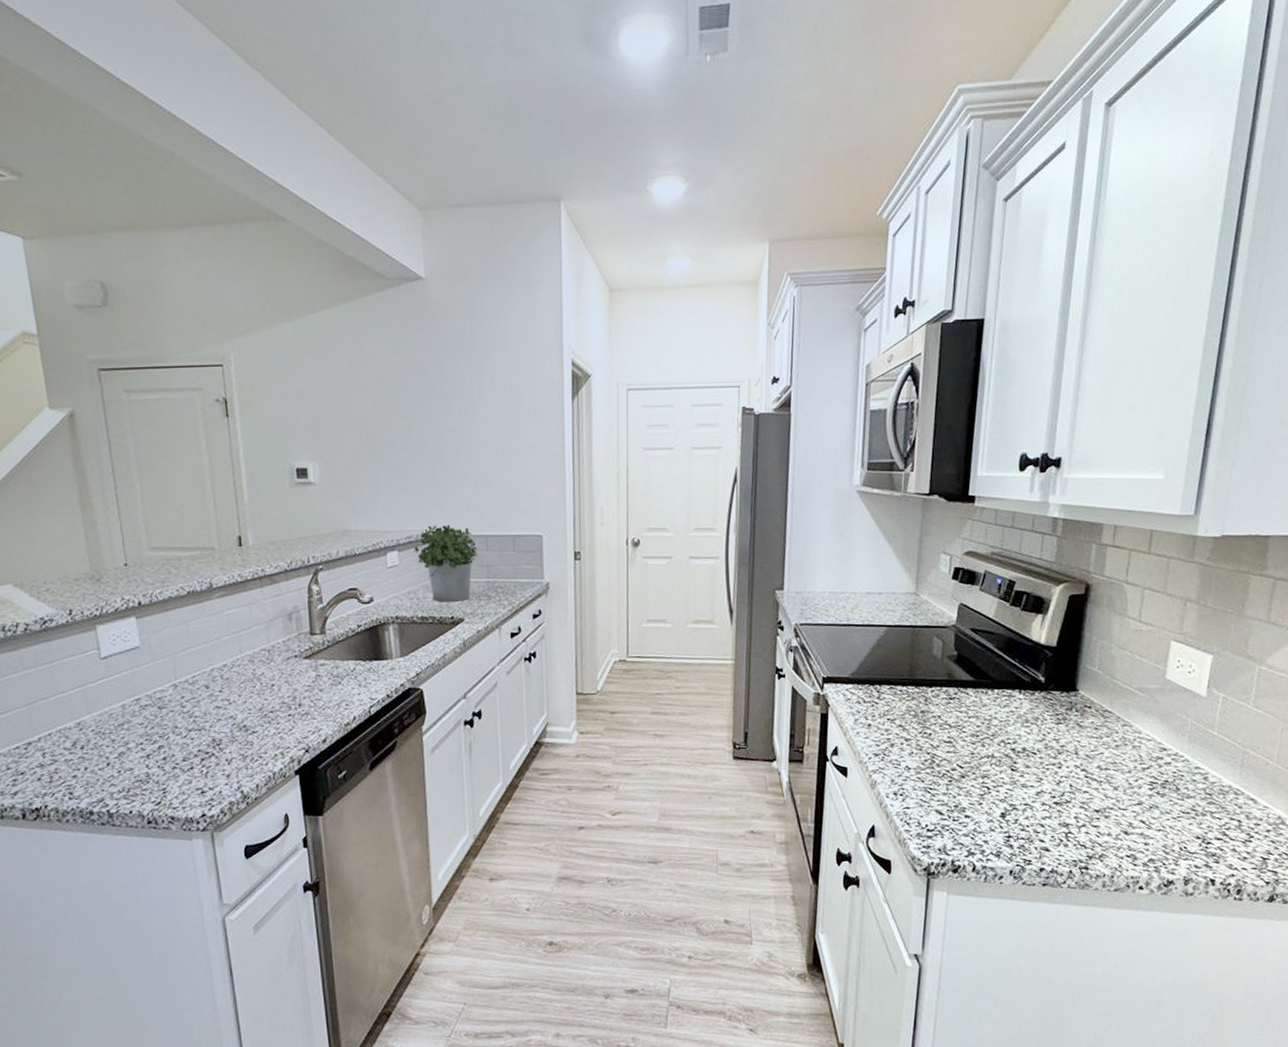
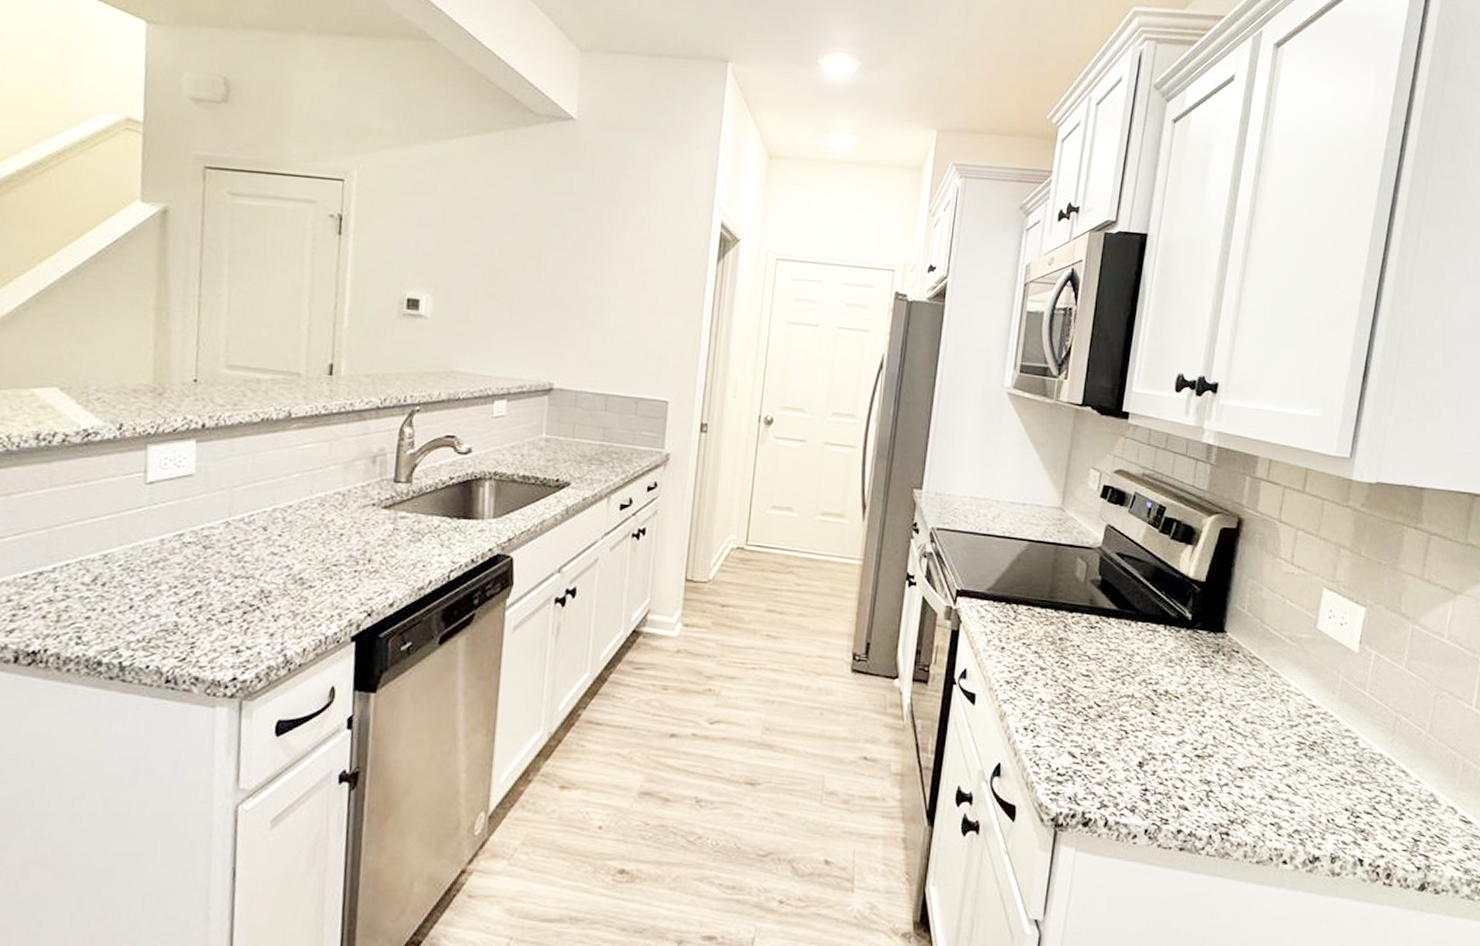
potted plant: present [413,524,477,602] -> none [524,376,595,463]

